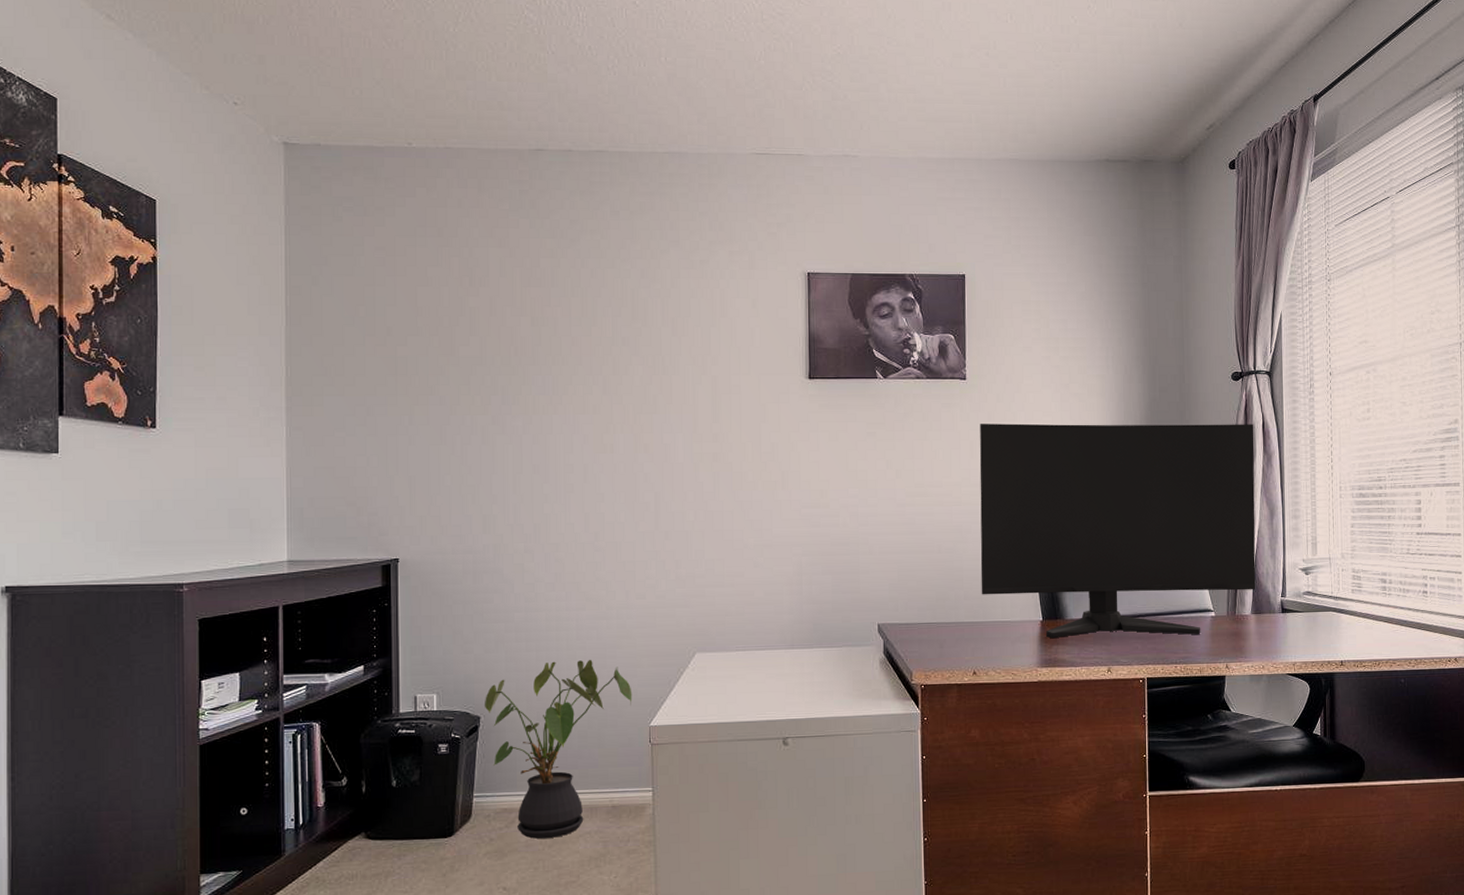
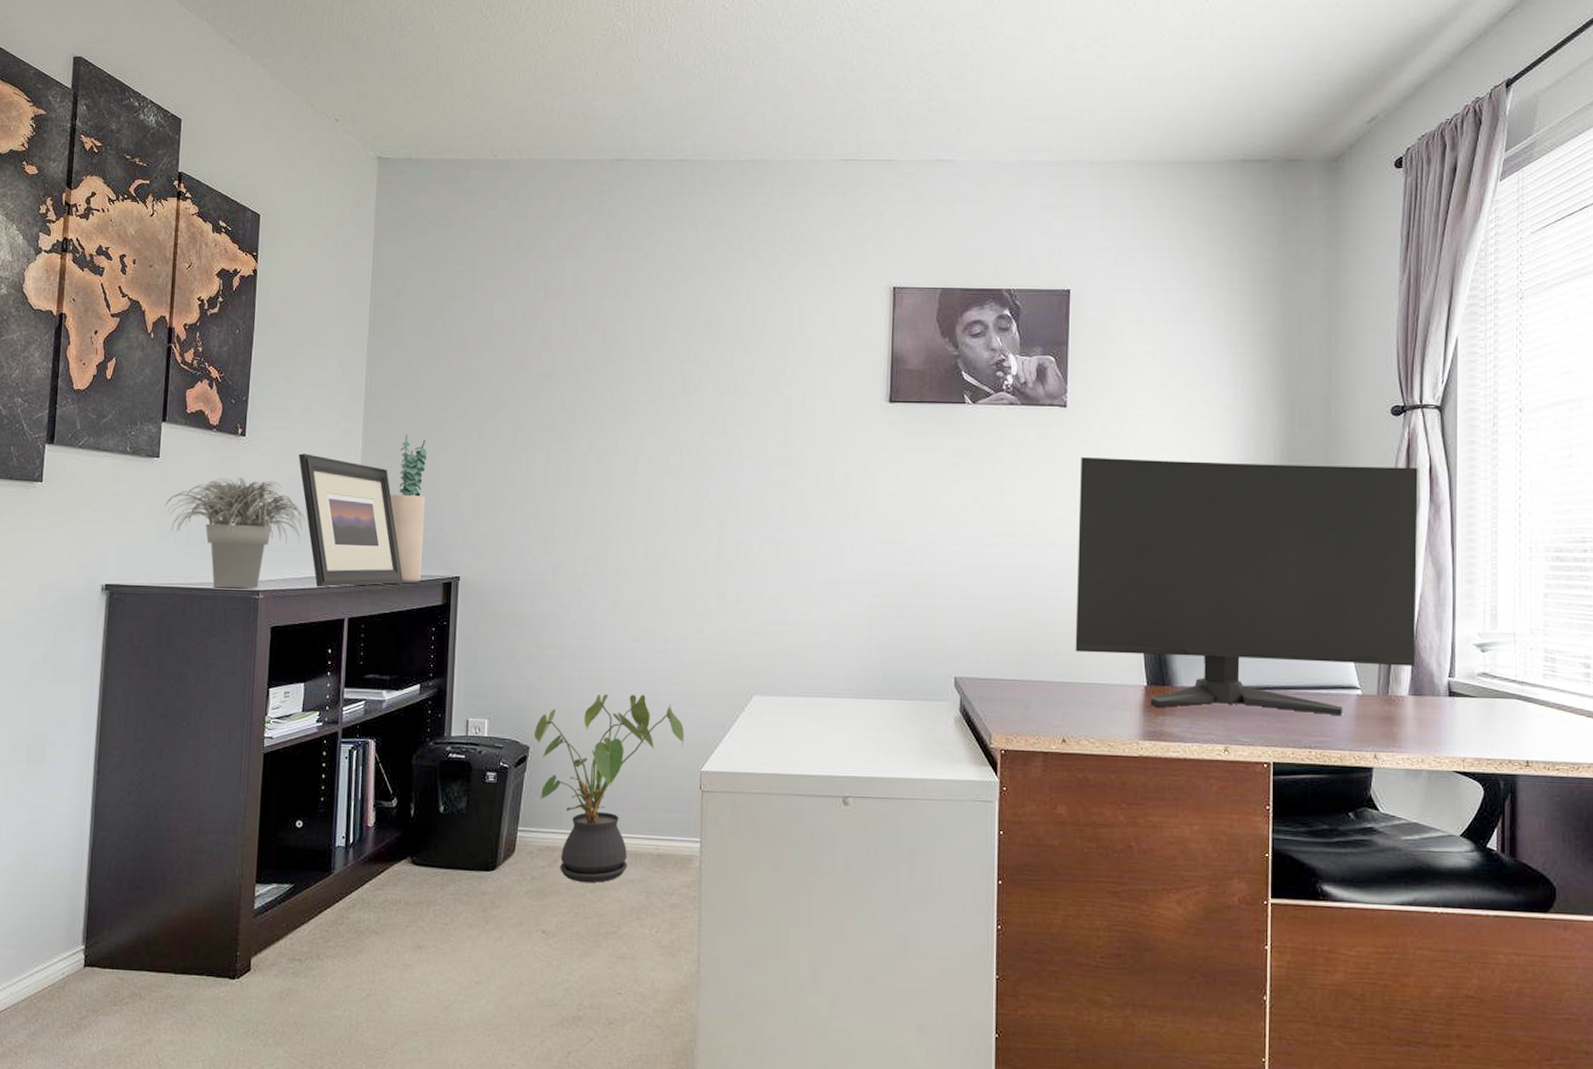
potted plant: none [69,470,231,584] -> present [165,477,307,589]
picture frame: none [216,444,340,577] -> present [298,453,404,588]
vase: none [319,421,359,569] -> present [389,434,427,584]

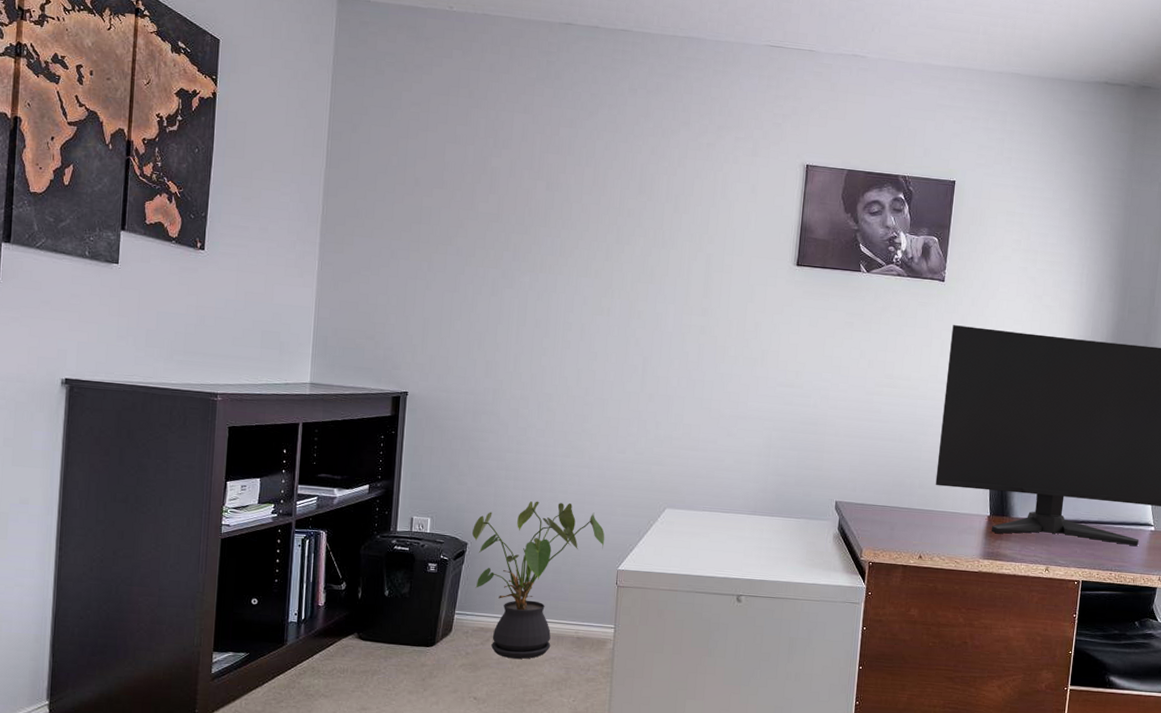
potted plant: present [165,477,307,589] -> none [124,287,264,391]
picture frame: present [298,453,404,588] -> none [256,270,356,395]
vase: present [389,434,427,584] -> none [343,260,379,396]

